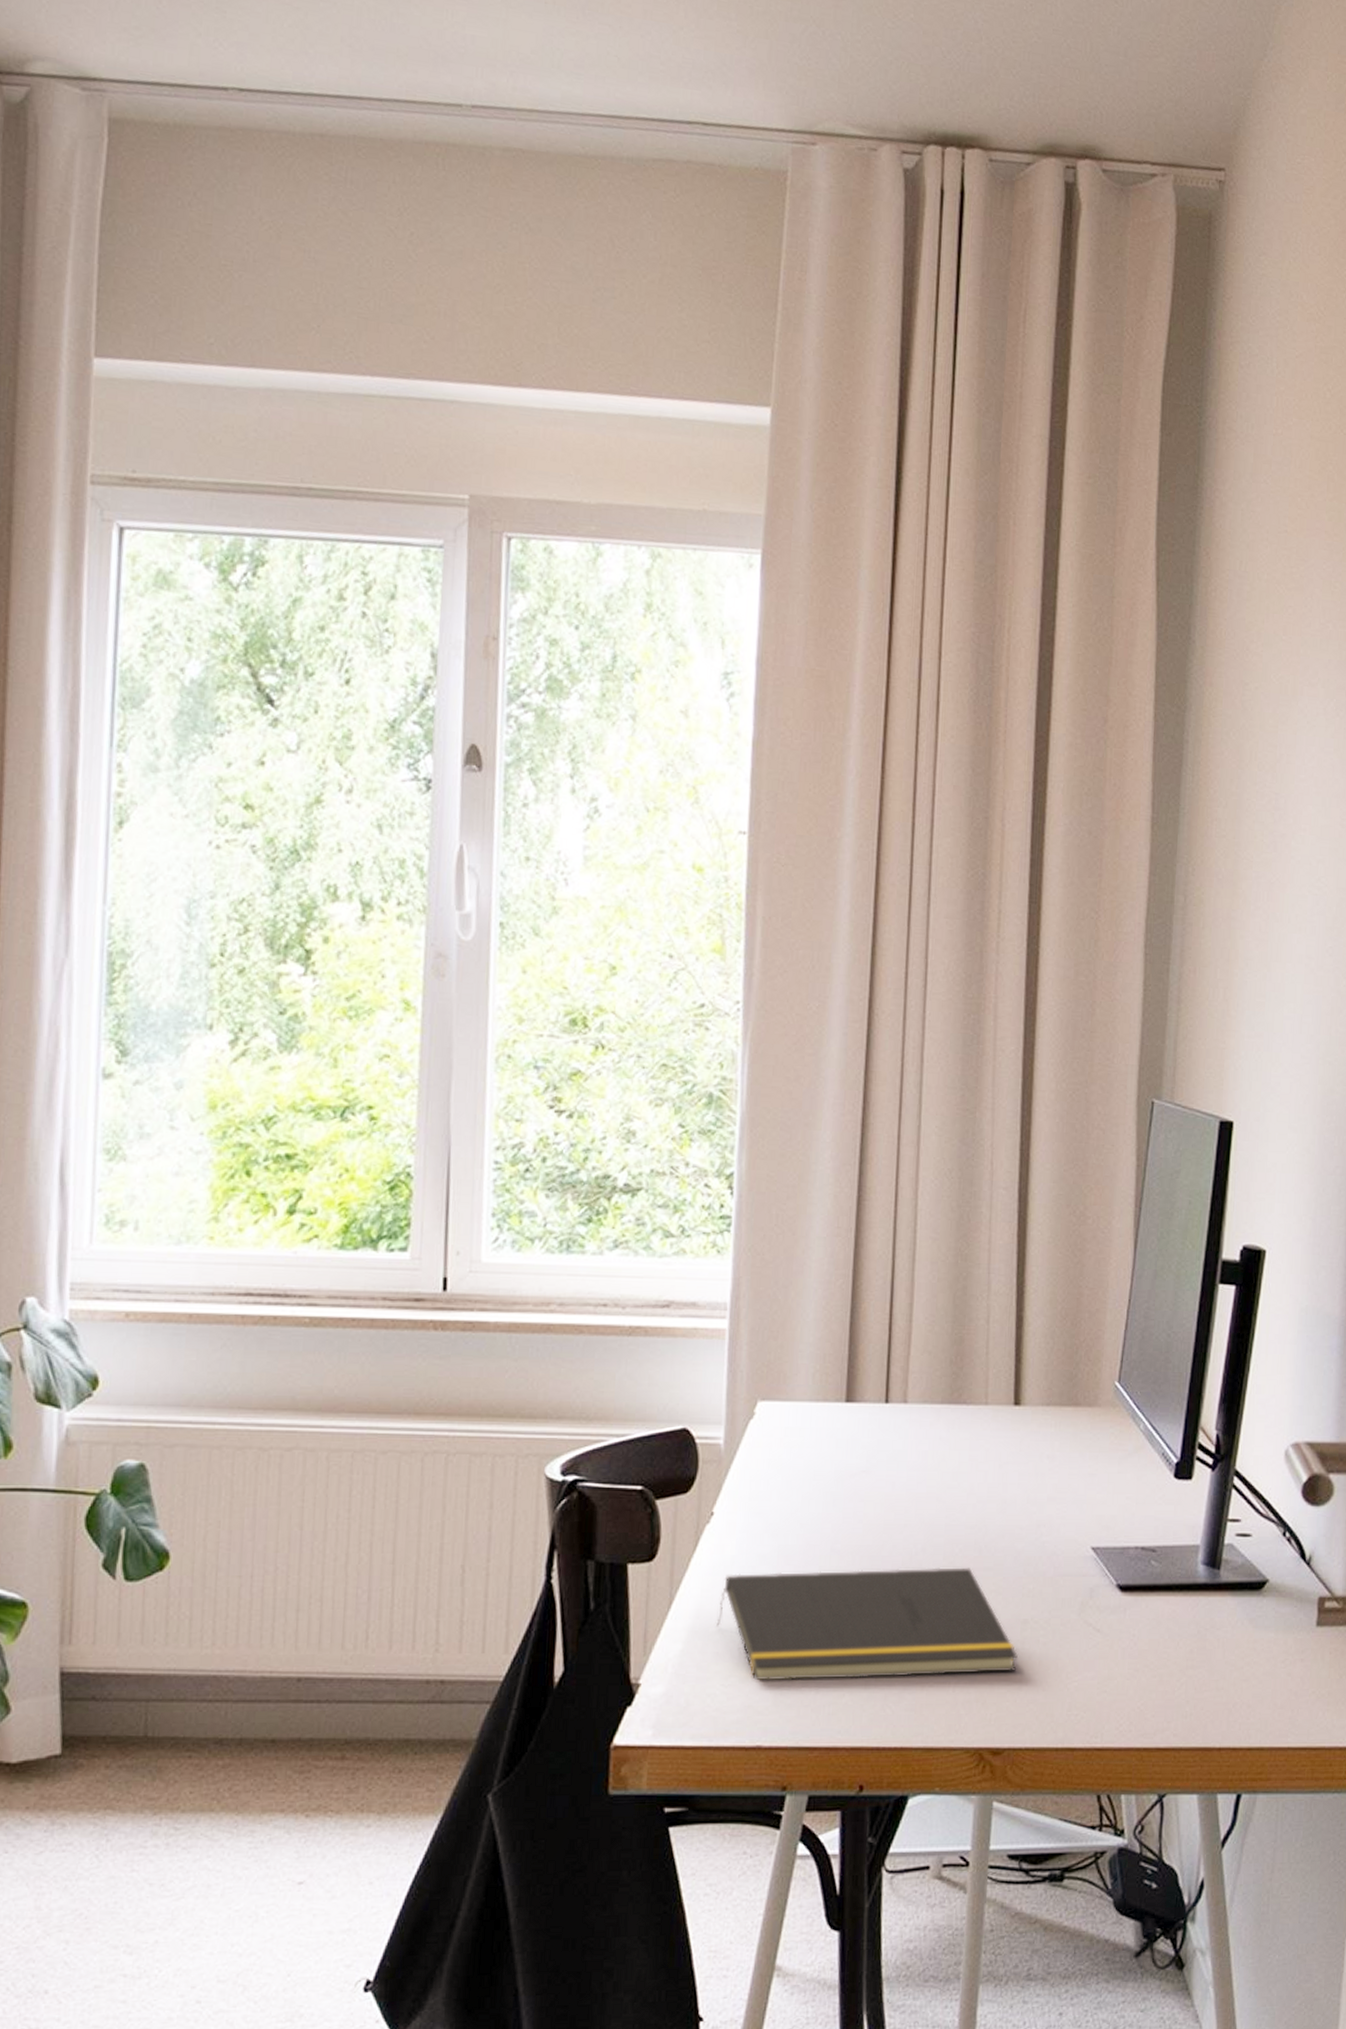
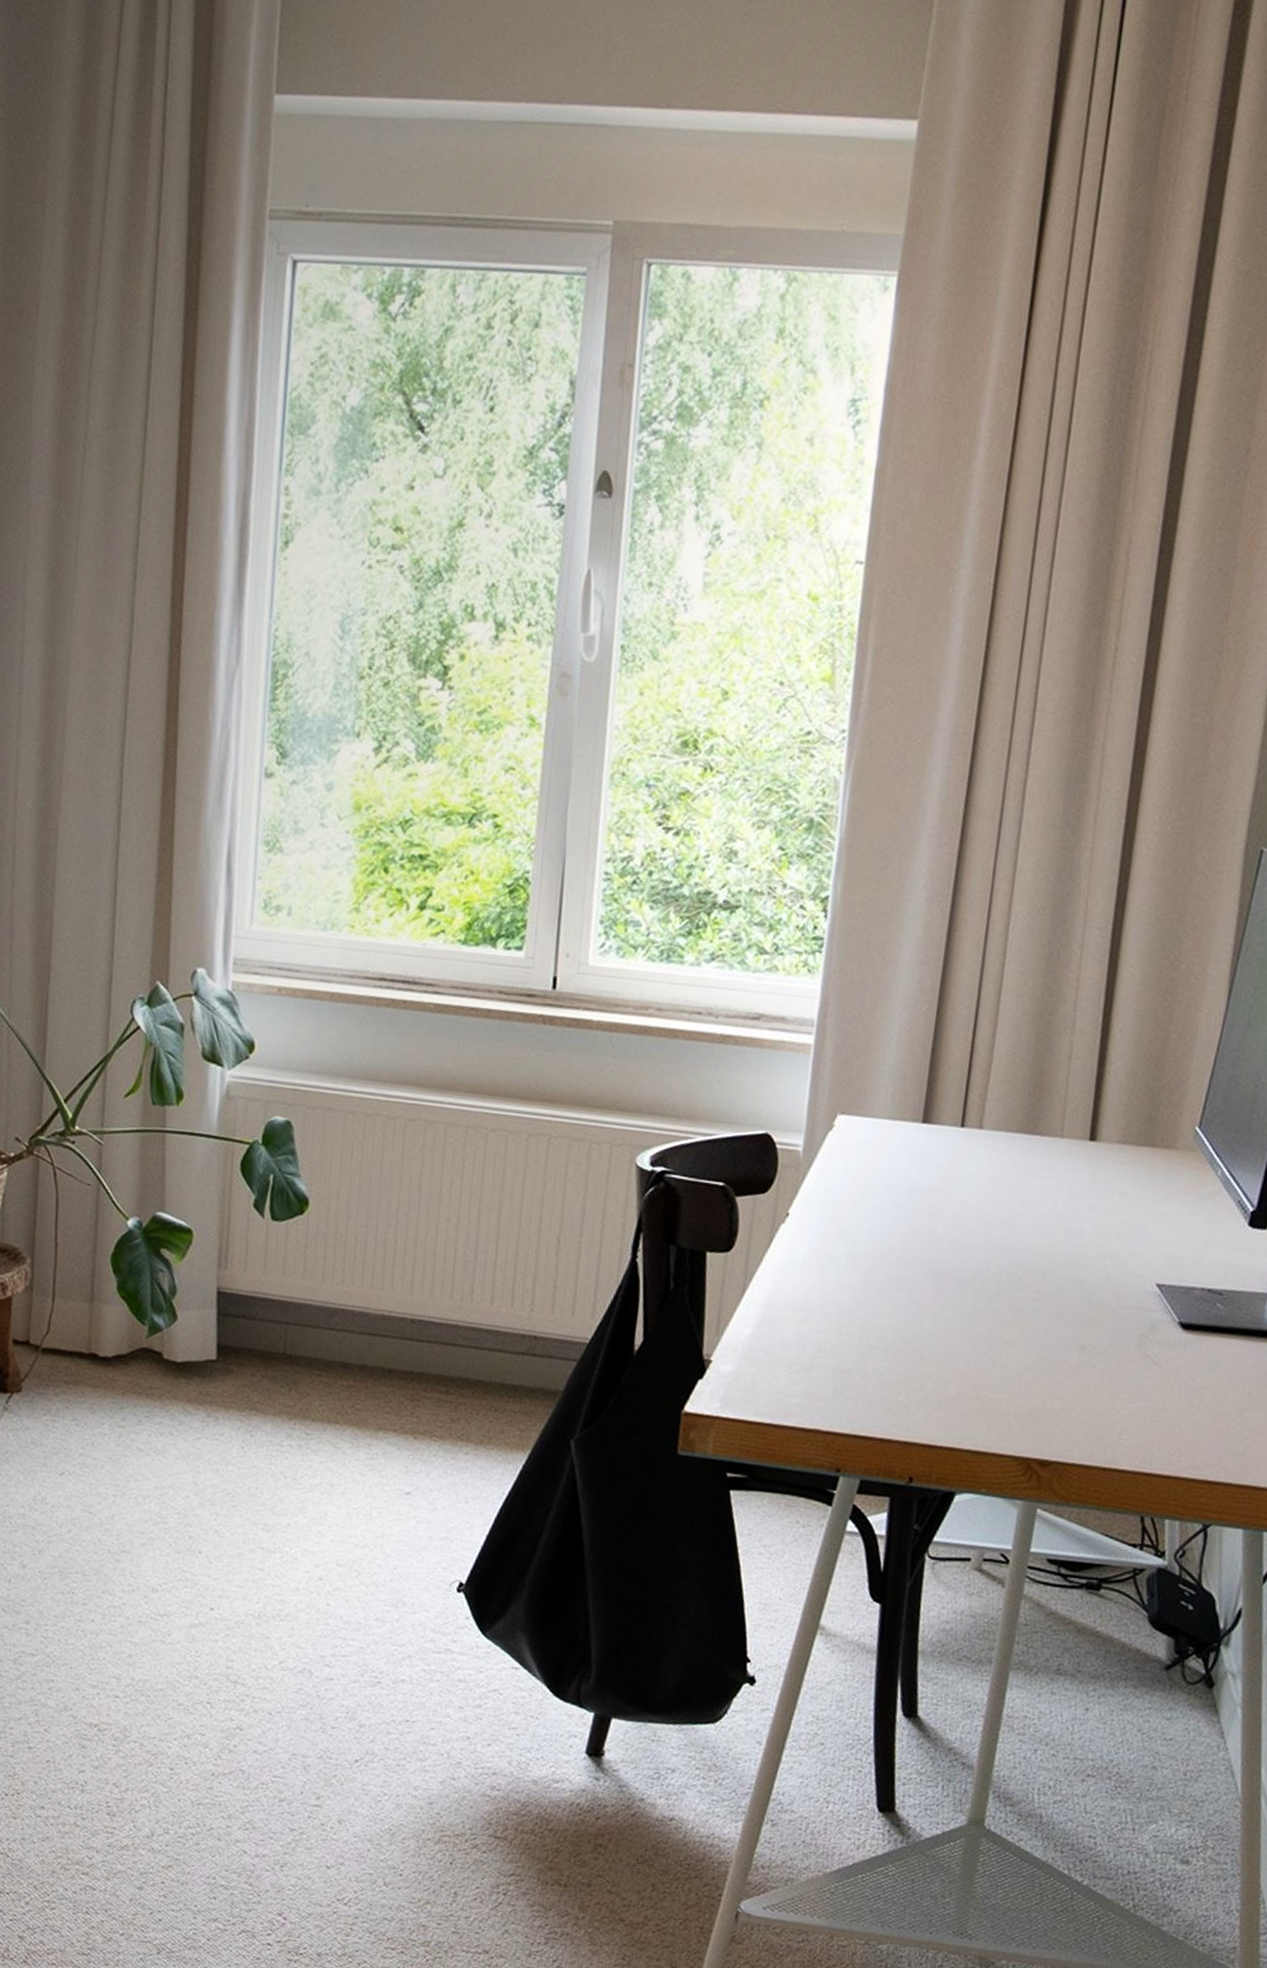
notepad: present [716,1567,1018,1681] -> none [785,1271,1073,1393]

